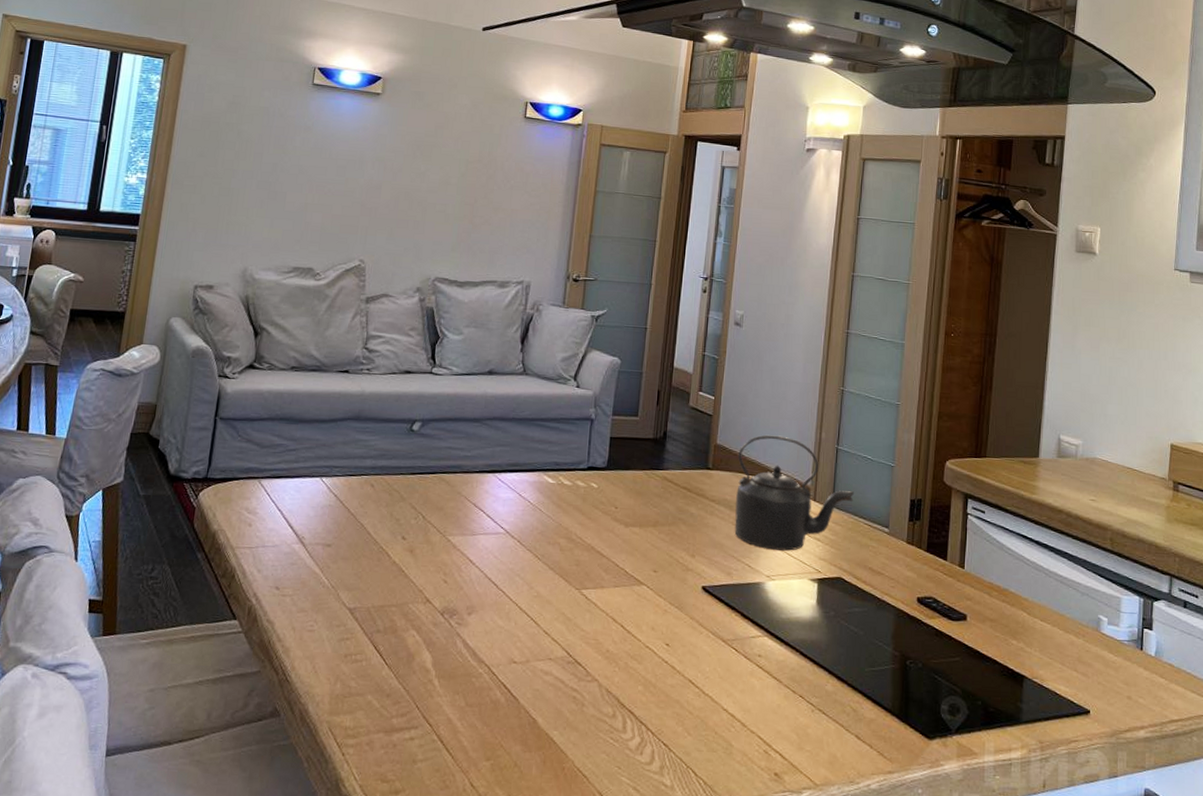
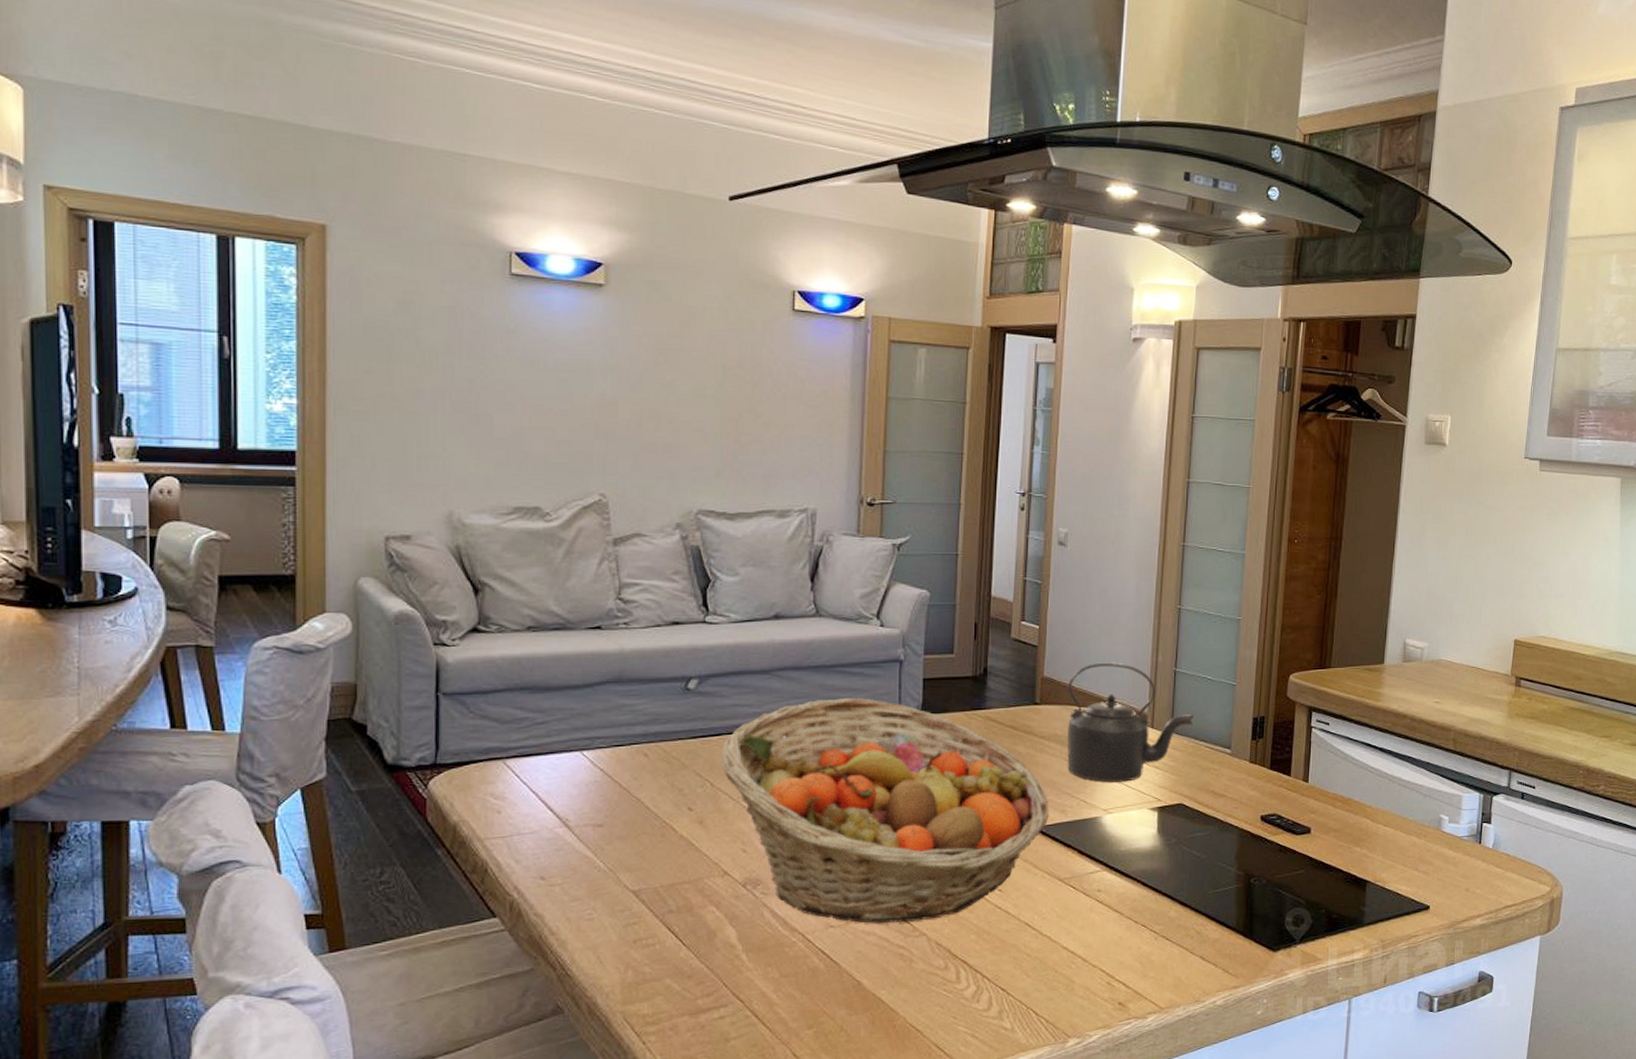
fruit basket: none [433,449,717,667] -> present [721,698,1050,924]

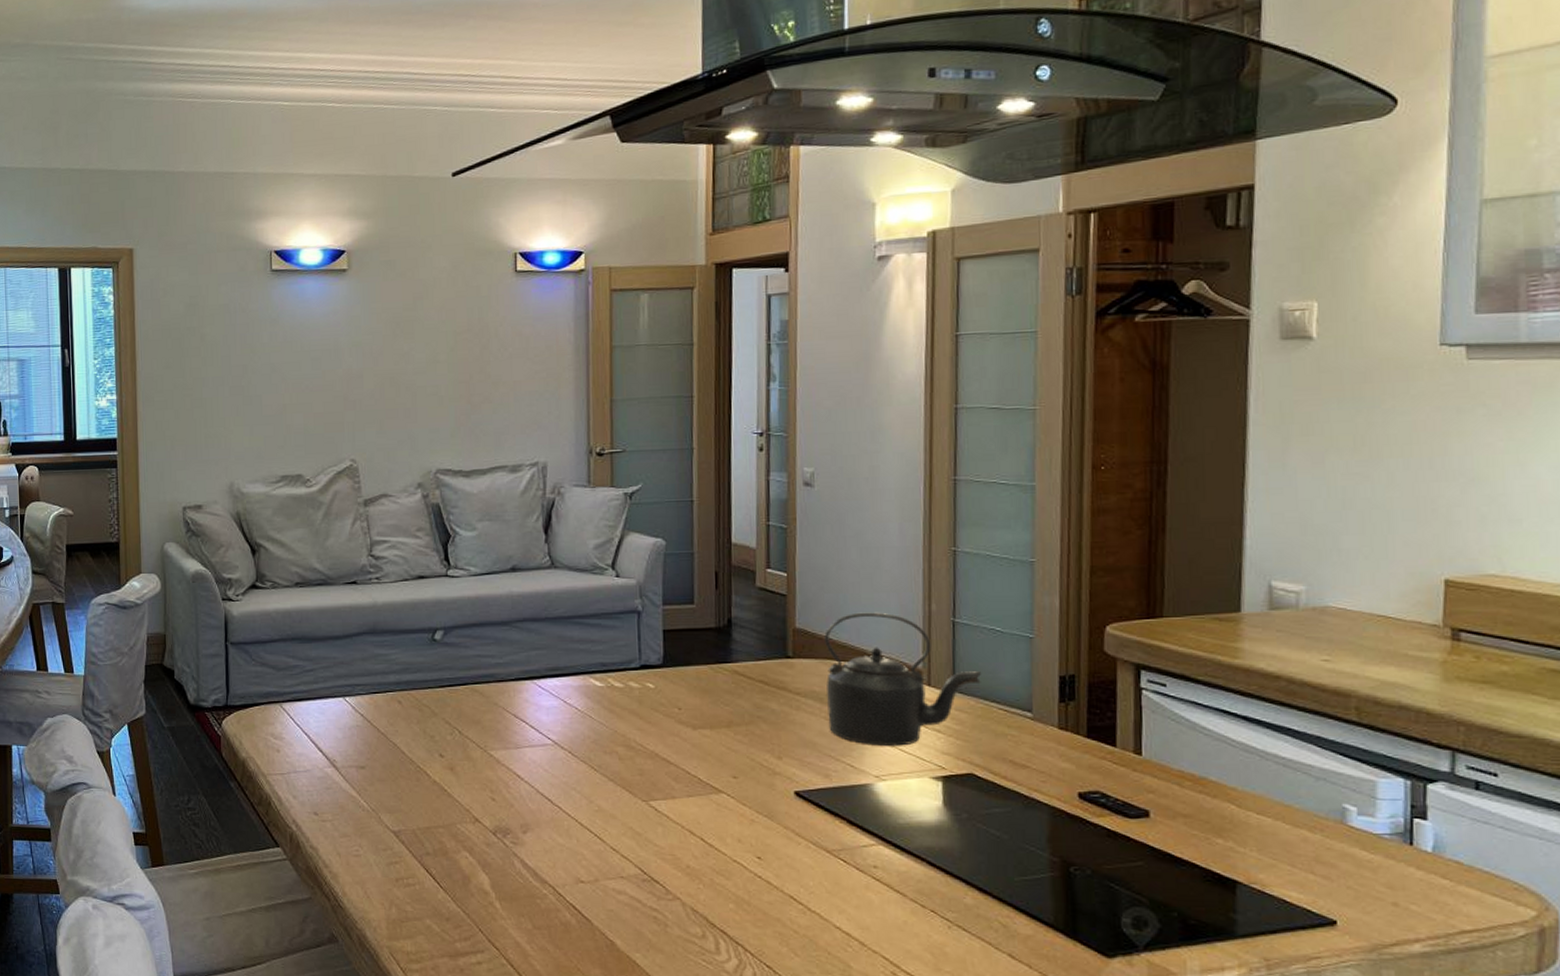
fruit basket: present [721,698,1050,924] -> none [467,650,811,884]

